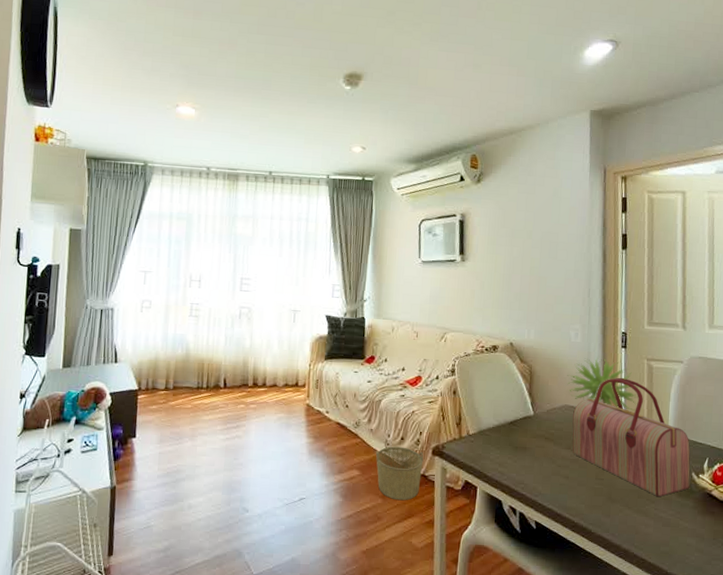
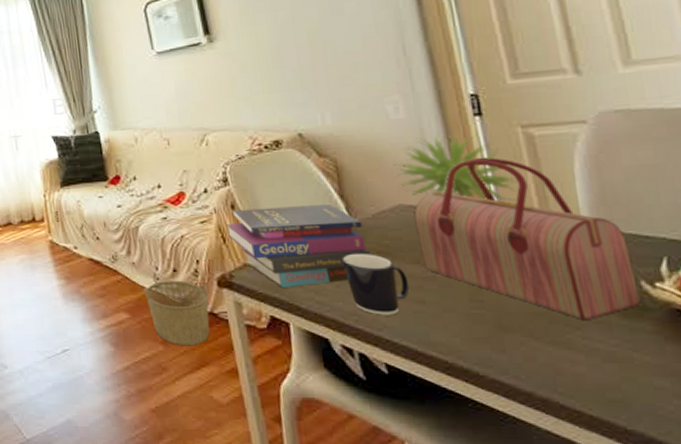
books: none [447,395,542,460] -> present [227,204,372,288]
mug: none [521,437,561,486] -> present [341,252,410,316]

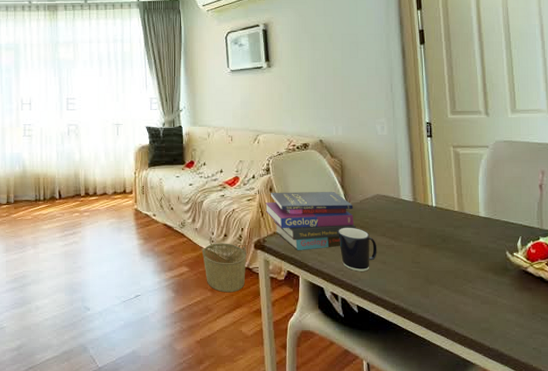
plant: present [393,131,519,201] -> none [376,146,449,196]
handbag: present [413,157,642,321] -> none [385,165,506,277]

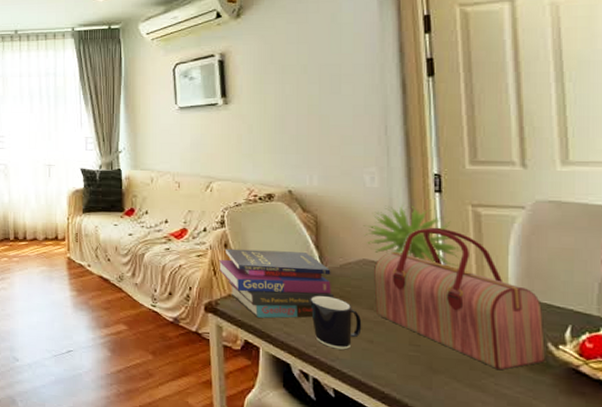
basket: present [201,243,247,293] -> none [142,301,195,359]
plant: none [376,146,449,196] -> present [363,202,465,266]
handbag: none [385,165,506,277] -> present [374,227,546,371]

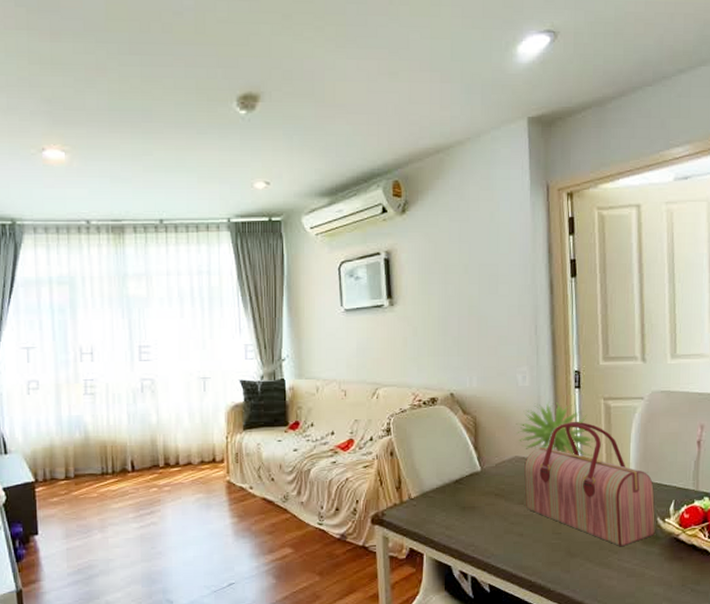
books: present [219,248,335,318] -> none [385,455,491,524]
mug: present [310,295,362,350] -> none [469,495,514,546]

